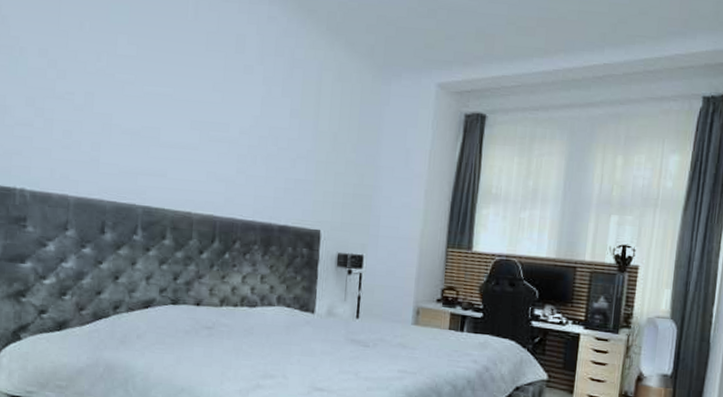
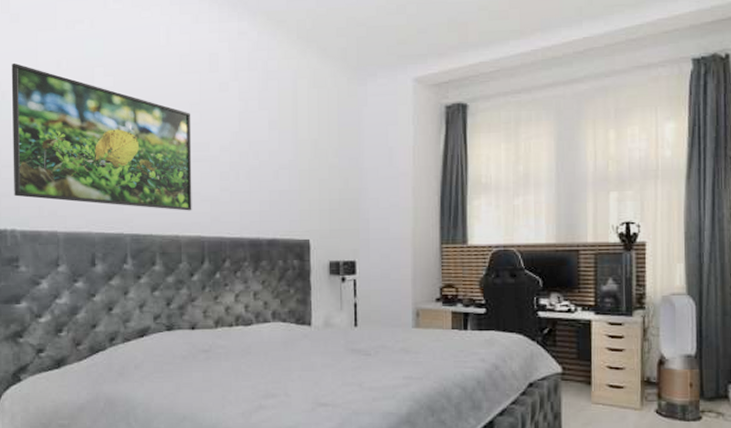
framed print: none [26,19,214,190] -> present [11,62,192,211]

